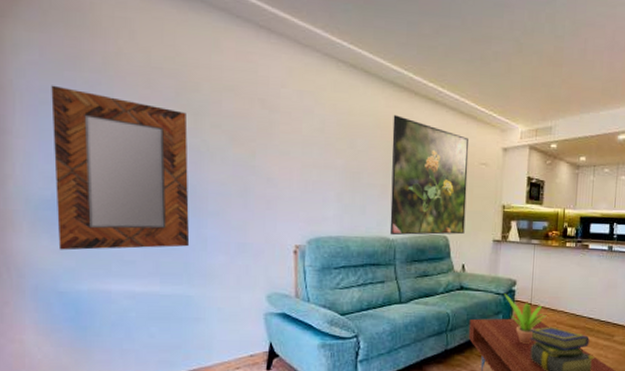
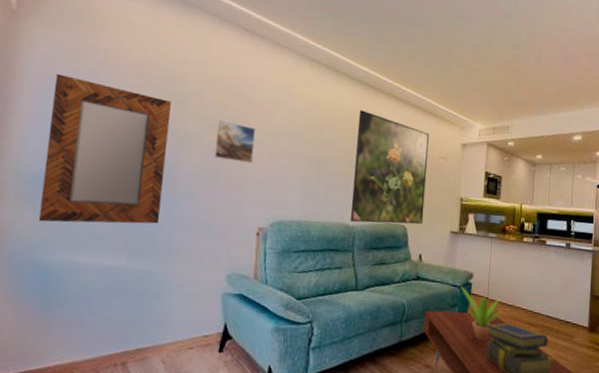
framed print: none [239,132,283,178] -> present [213,120,256,163]

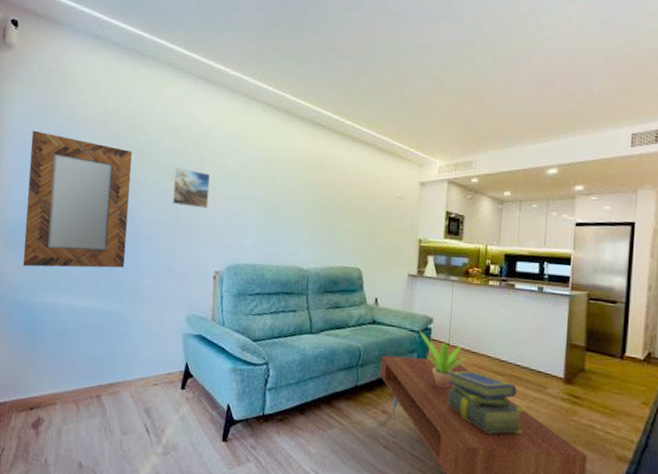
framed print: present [350,110,430,225] -> none [303,151,385,268]

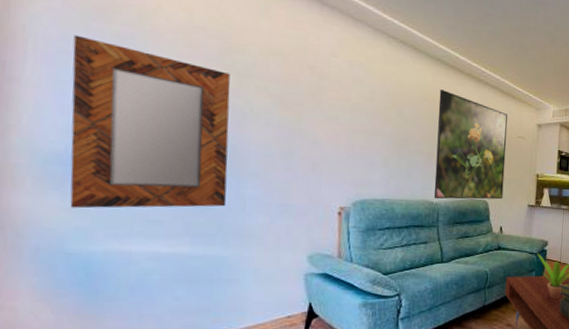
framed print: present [171,167,211,209] -> none [285,96,332,142]
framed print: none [303,151,385,268] -> present [433,89,508,200]

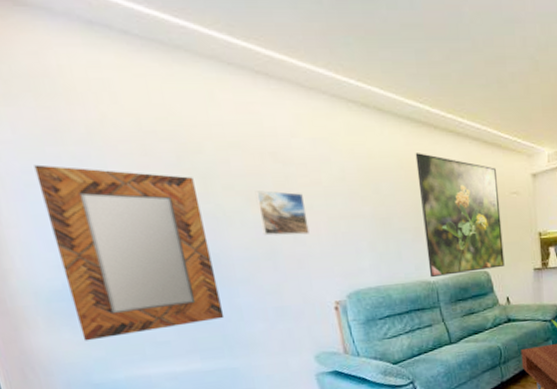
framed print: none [285,96,332,142] -> present [254,190,310,236]

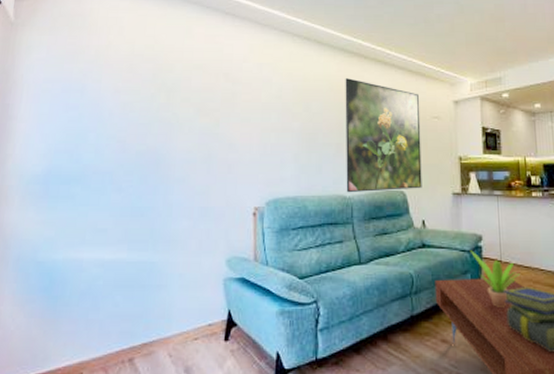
home mirror: present [34,164,225,341] -> none [42,76,161,221]
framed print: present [254,190,310,236] -> none [205,104,244,143]

